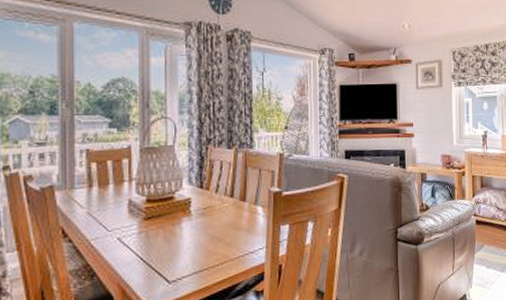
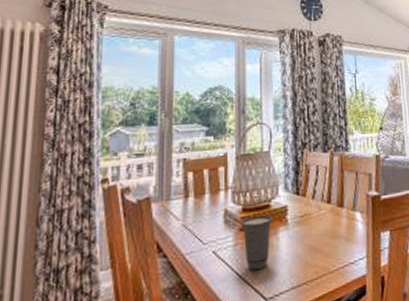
cup: none [145,205,177,257] -> present [240,214,273,271]

